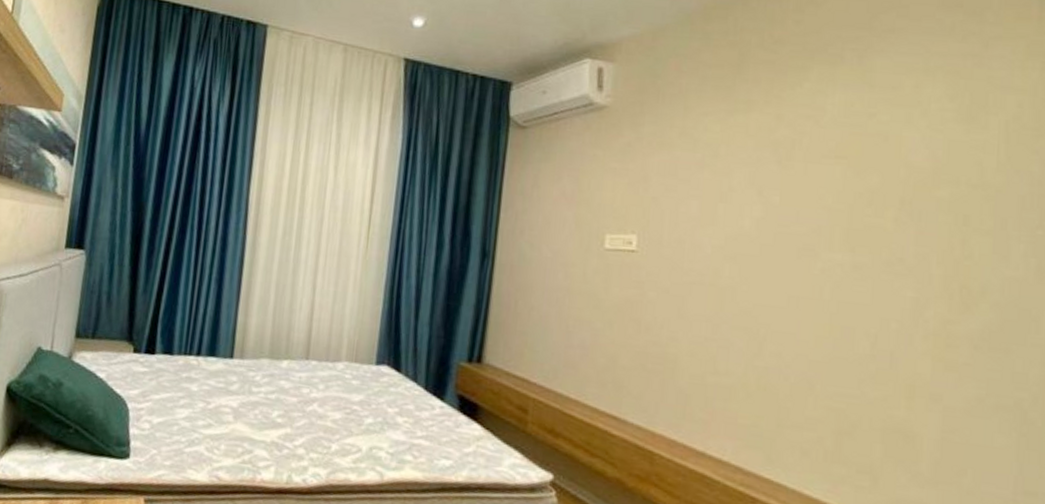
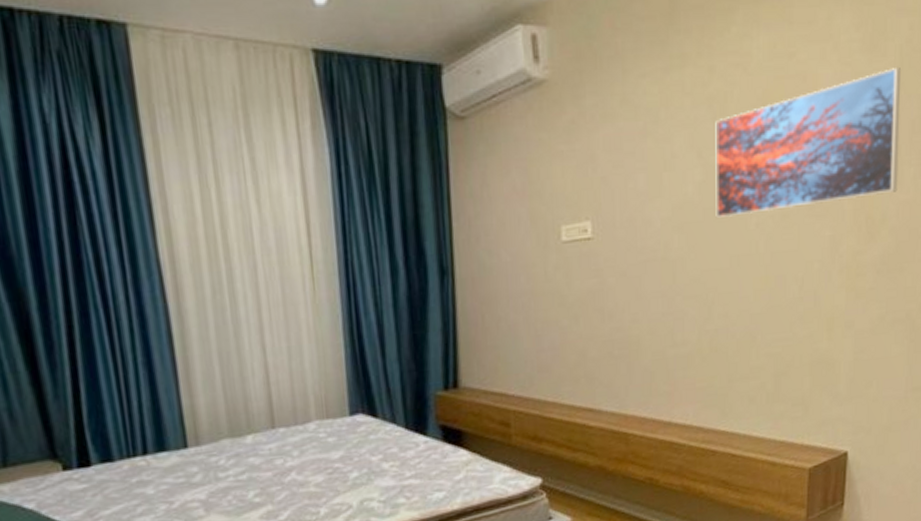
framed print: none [774,141,1007,266] -> present [715,66,901,218]

